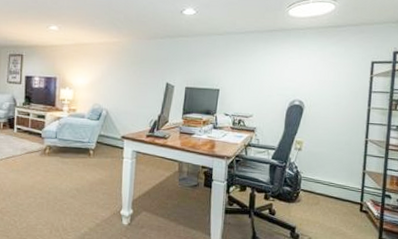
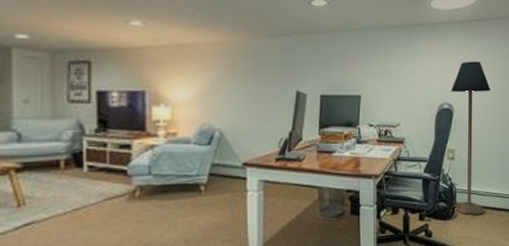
floor lamp: none [299,63,343,203] -> present [450,61,491,216]

